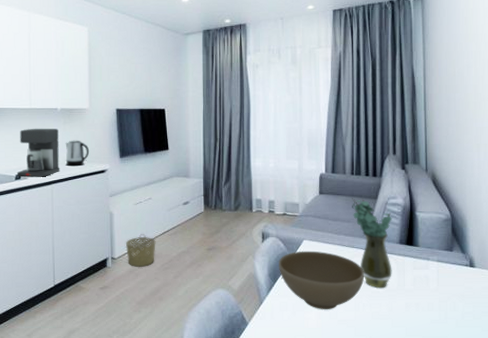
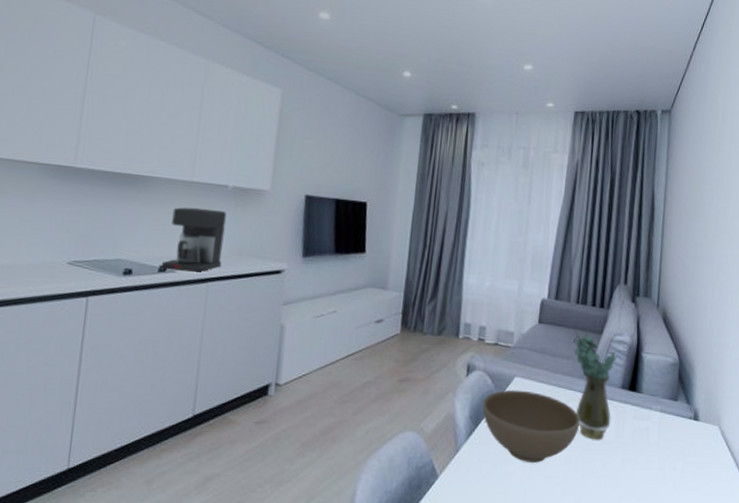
kettle: present [65,140,90,167] -> none [230,228,264,263]
basket: present [125,234,156,268] -> none [295,356,336,399]

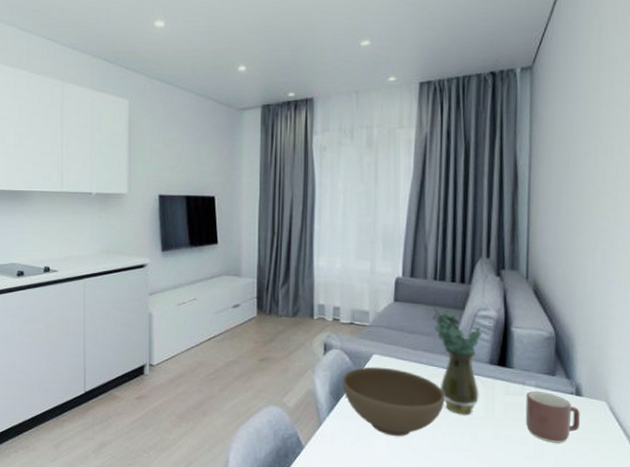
coffee maker: present [161,207,226,272] -> none [45,214,94,270]
mug: none [650,416,697,467] -> present [525,391,580,443]

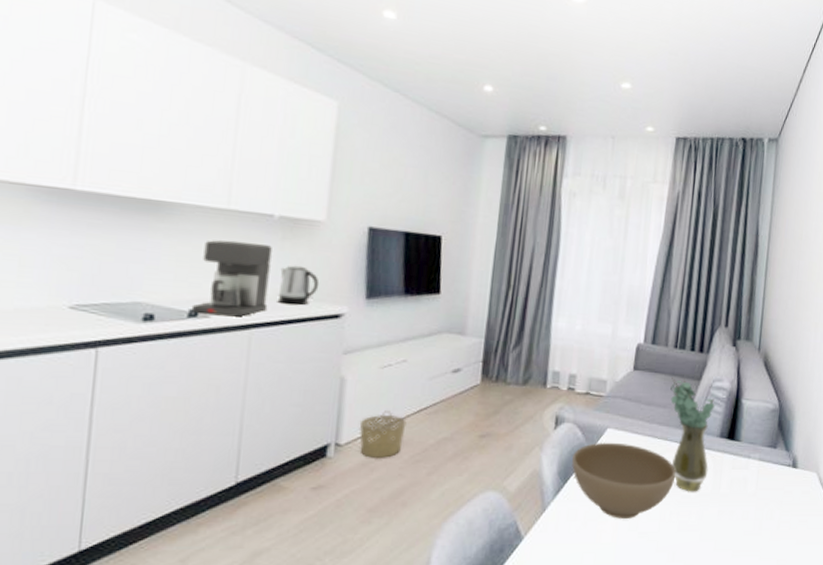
coffee maker: none [45,214,94,270] -> present [191,240,272,317]
kettle: none [100,229,128,260] -> present [277,265,320,306]
basket: none [165,339,200,377] -> present [359,411,407,459]
mug: present [525,391,580,443] -> none [747,465,795,516]

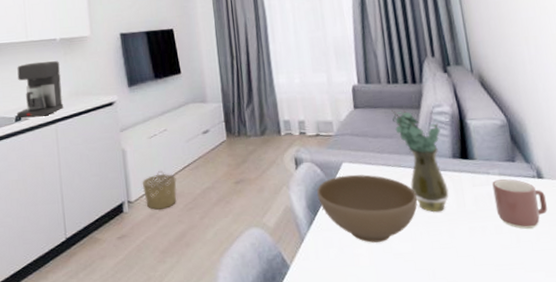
kettle: present [277,265,320,306] -> none [67,71,95,102]
mug: none [747,465,795,516] -> present [492,179,548,229]

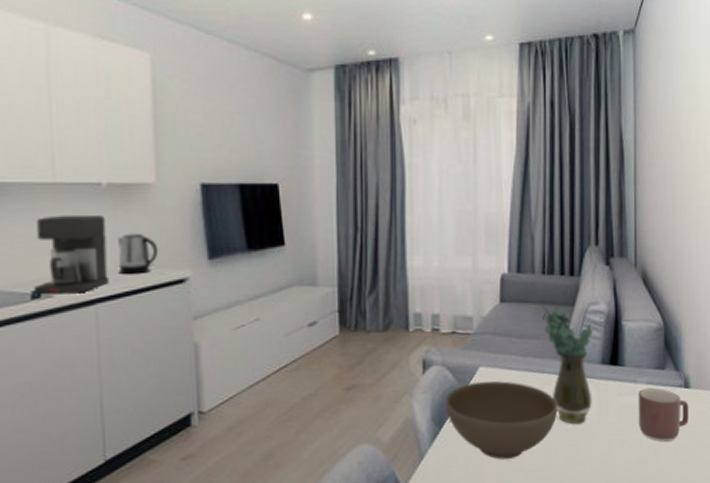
kettle: none [67,71,95,102] -> present [116,233,159,275]
basket: present [142,171,177,211] -> none [220,373,268,423]

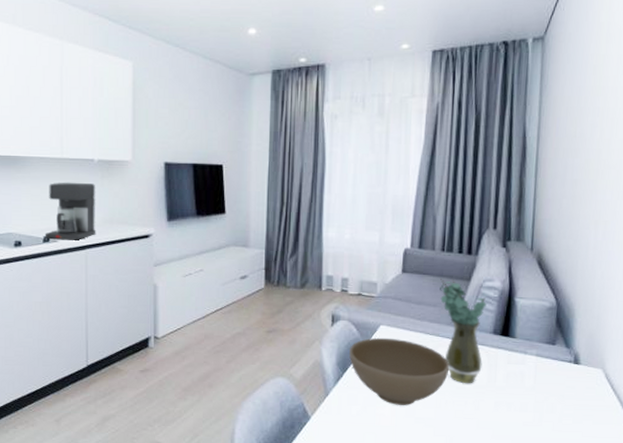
kettle: present [116,233,159,275] -> none [102,198,132,230]
mug: present [638,388,689,442] -> none [525,360,577,410]

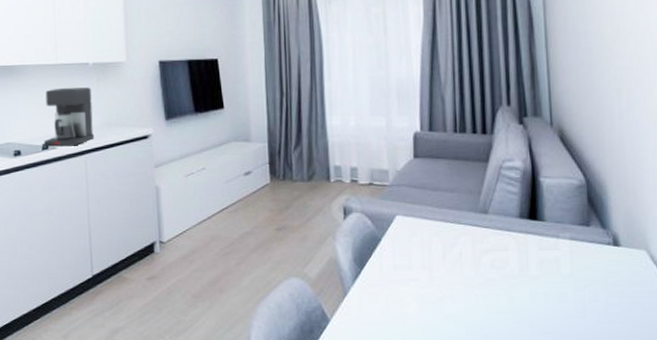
bowl: present [349,337,450,405] -> none [366,228,476,302]
vase: present [440,278,487,383] -> none [456,161,512,274]

